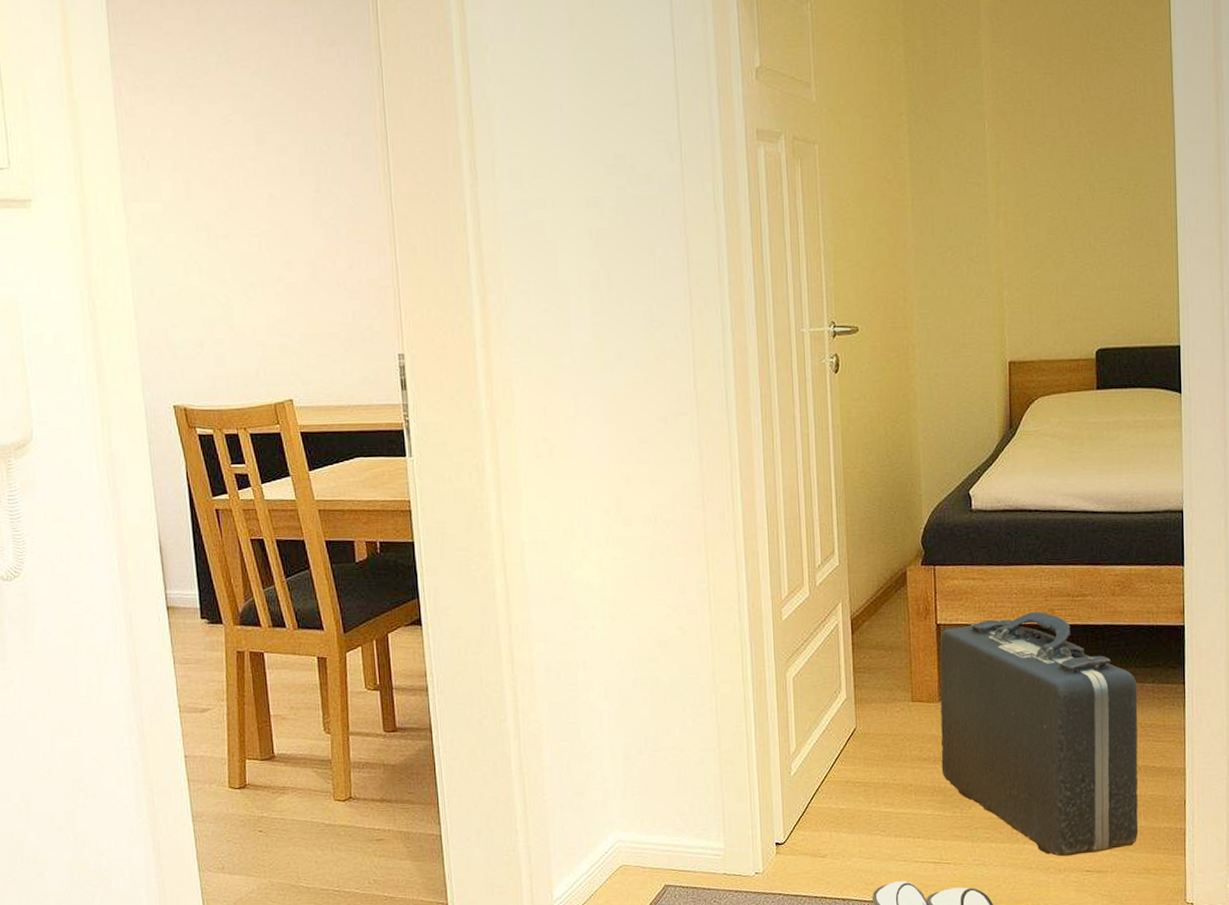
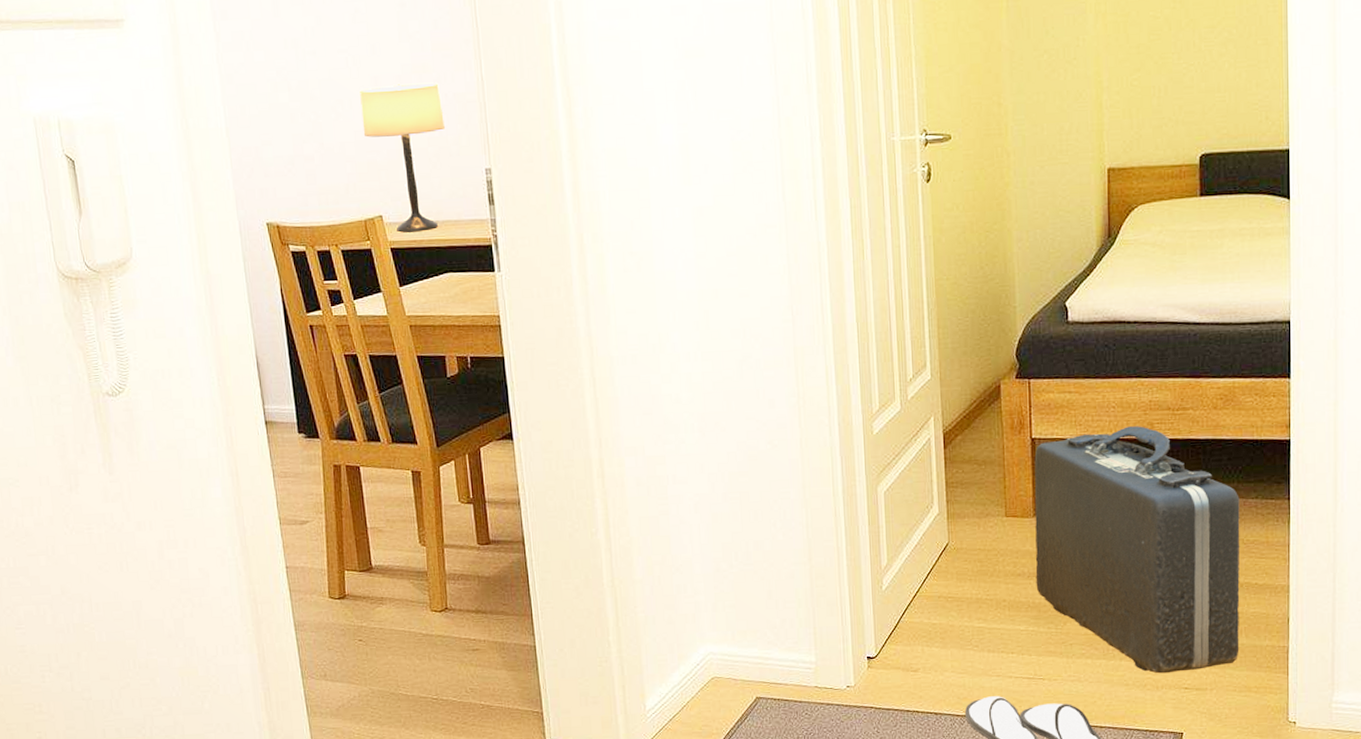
table lamp: none [272,268,358,417] -> present [360,83,445,233]

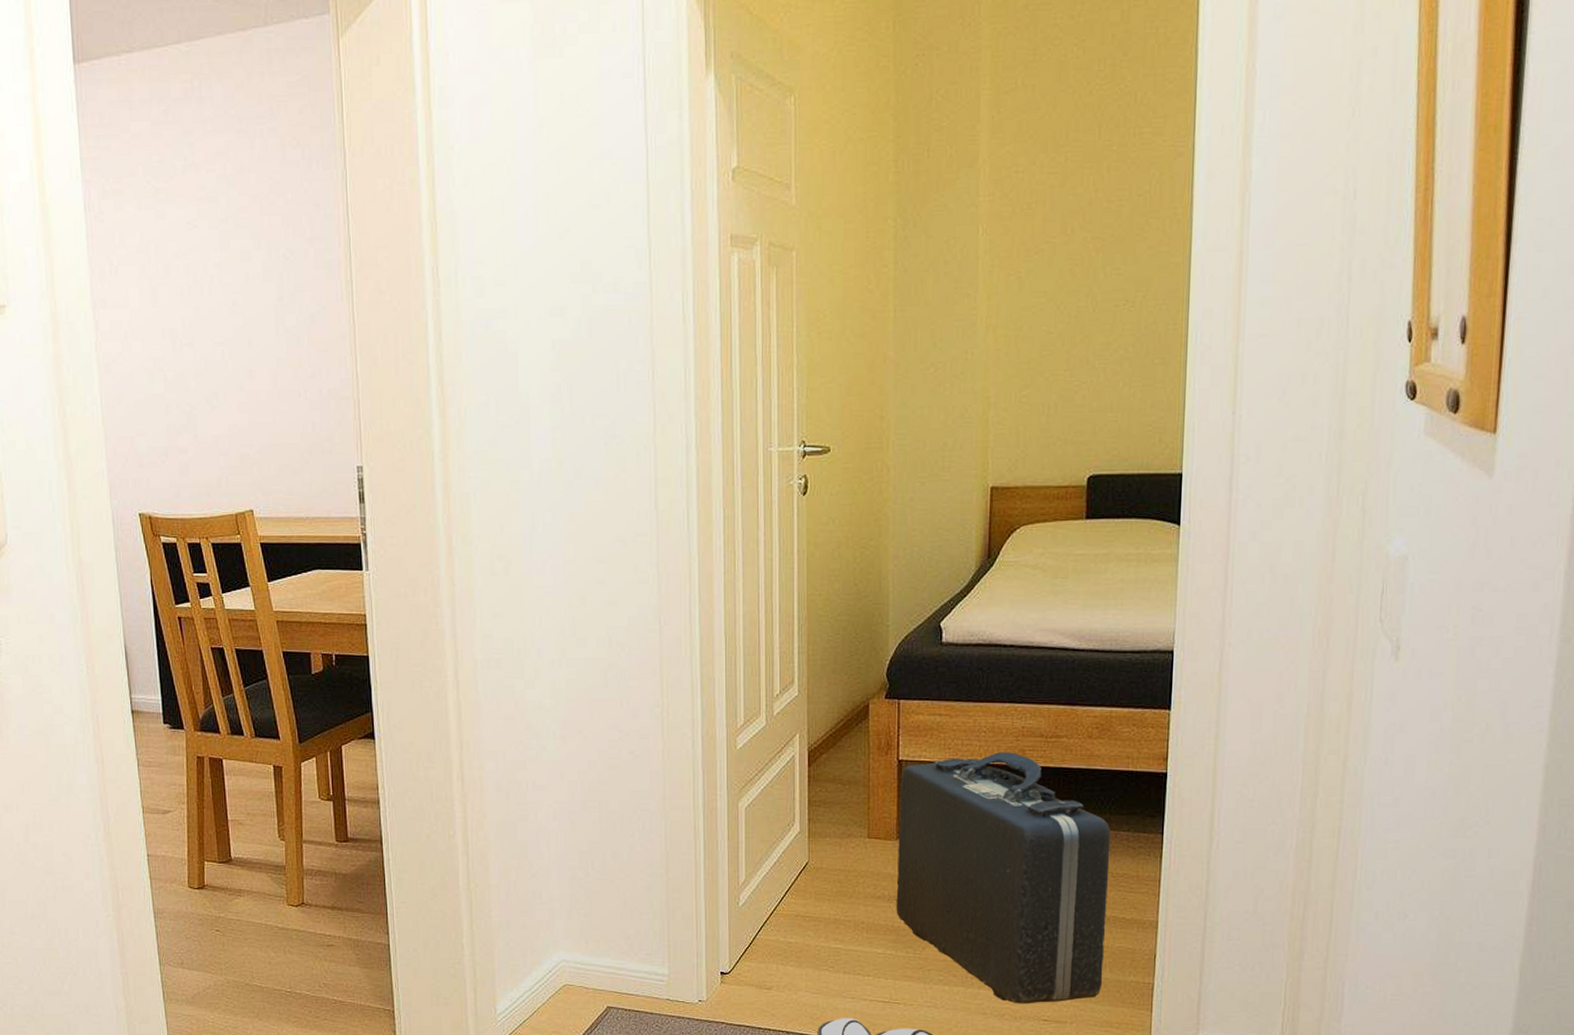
table lamp: present [360,83,445,233] -> none [235,378,318,528]

